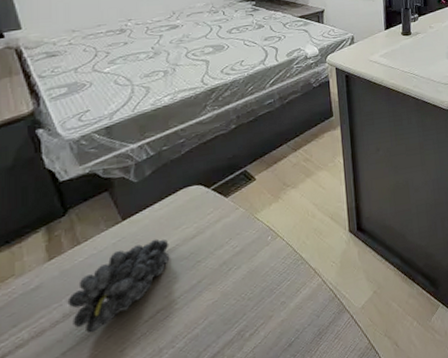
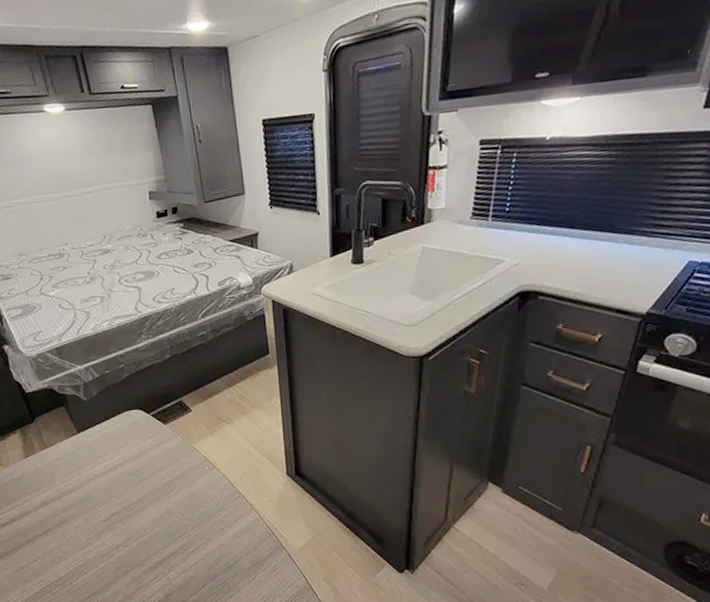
fruit: present [67,238,170,333] -> none [43,453,119,521]

